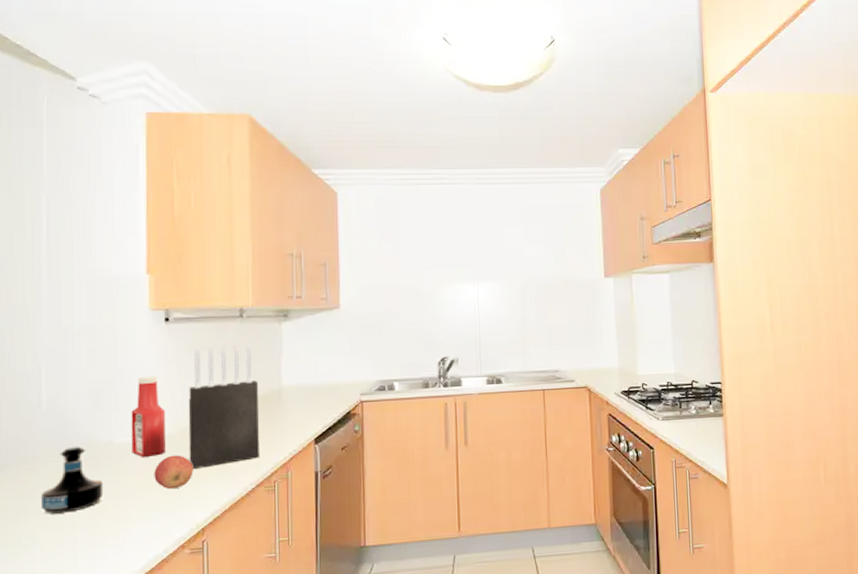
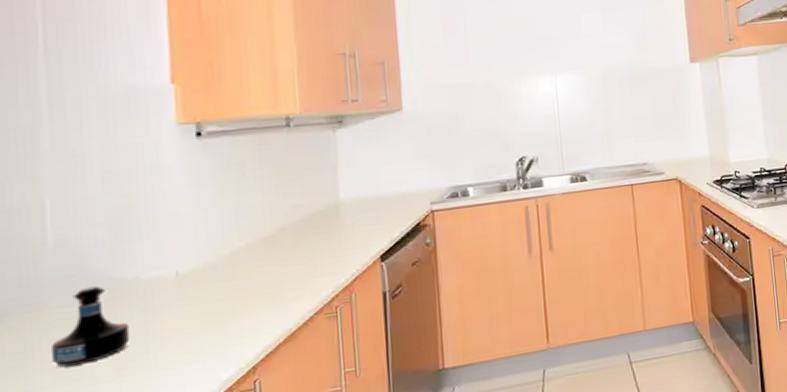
ketchup bottle: present [131,376,165,457] -> none [159,199,204,292]
apple: present [154,455,194,490] -> none [191,286,240,327]
knife block: present [188,344,259,469] -> none [228,156,317,301]

